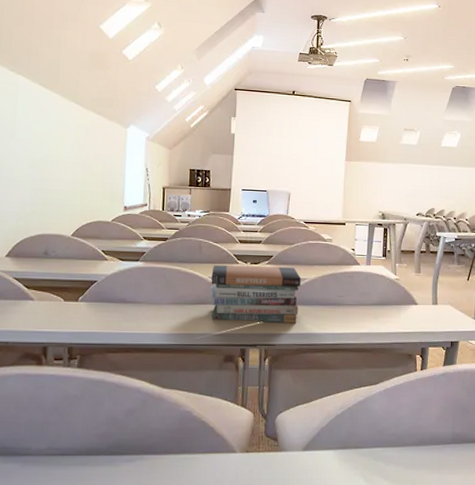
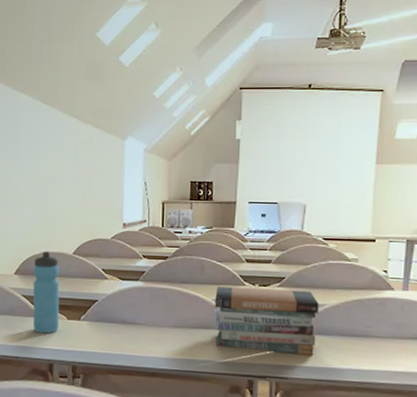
water bottle: none [25,233,57,317] -> present [33,251,60,334]

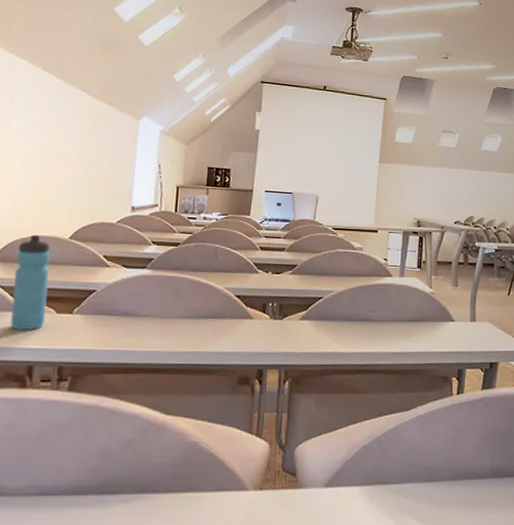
book stack: present [214,287,319,355] -> none [225,274,328,341]

